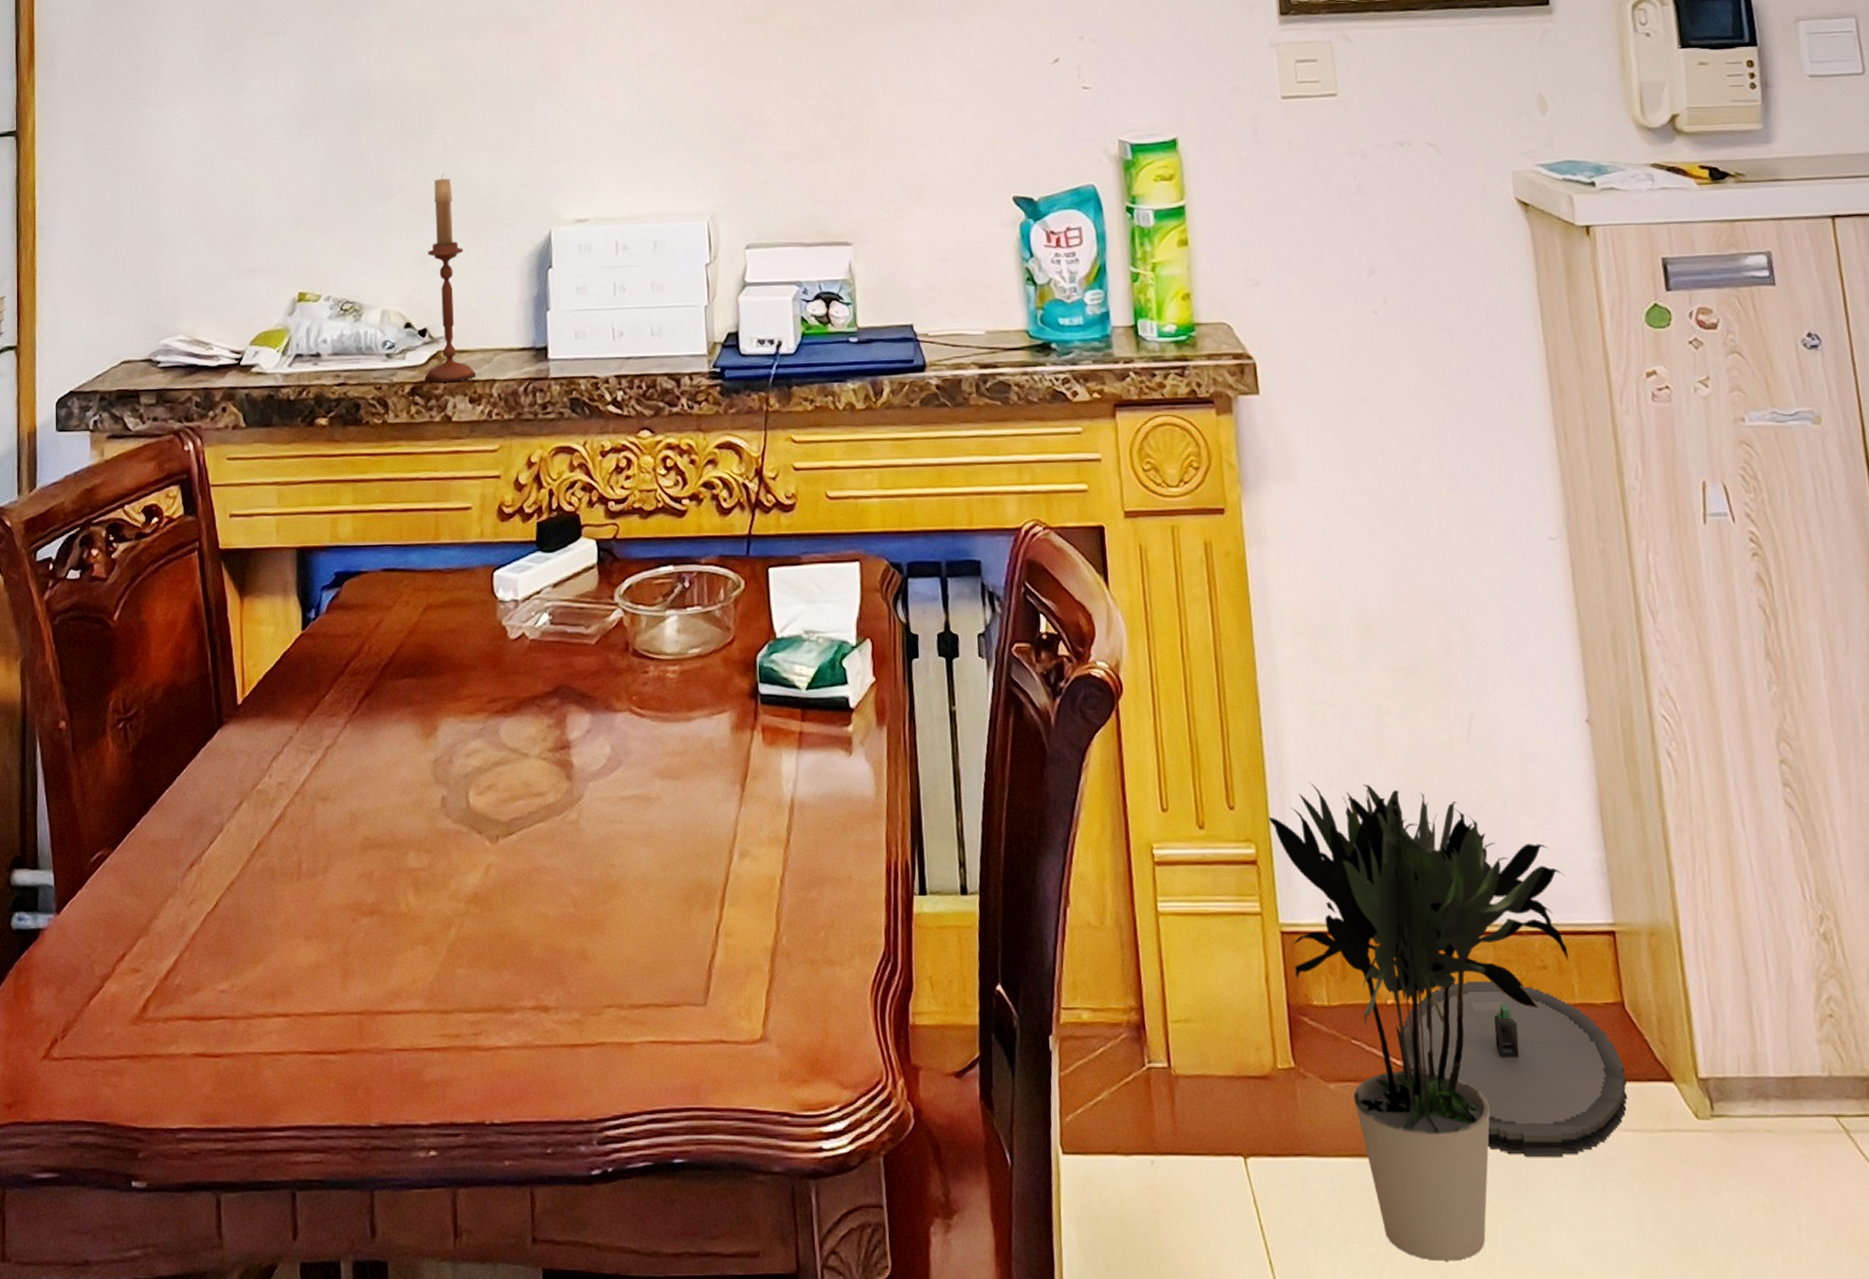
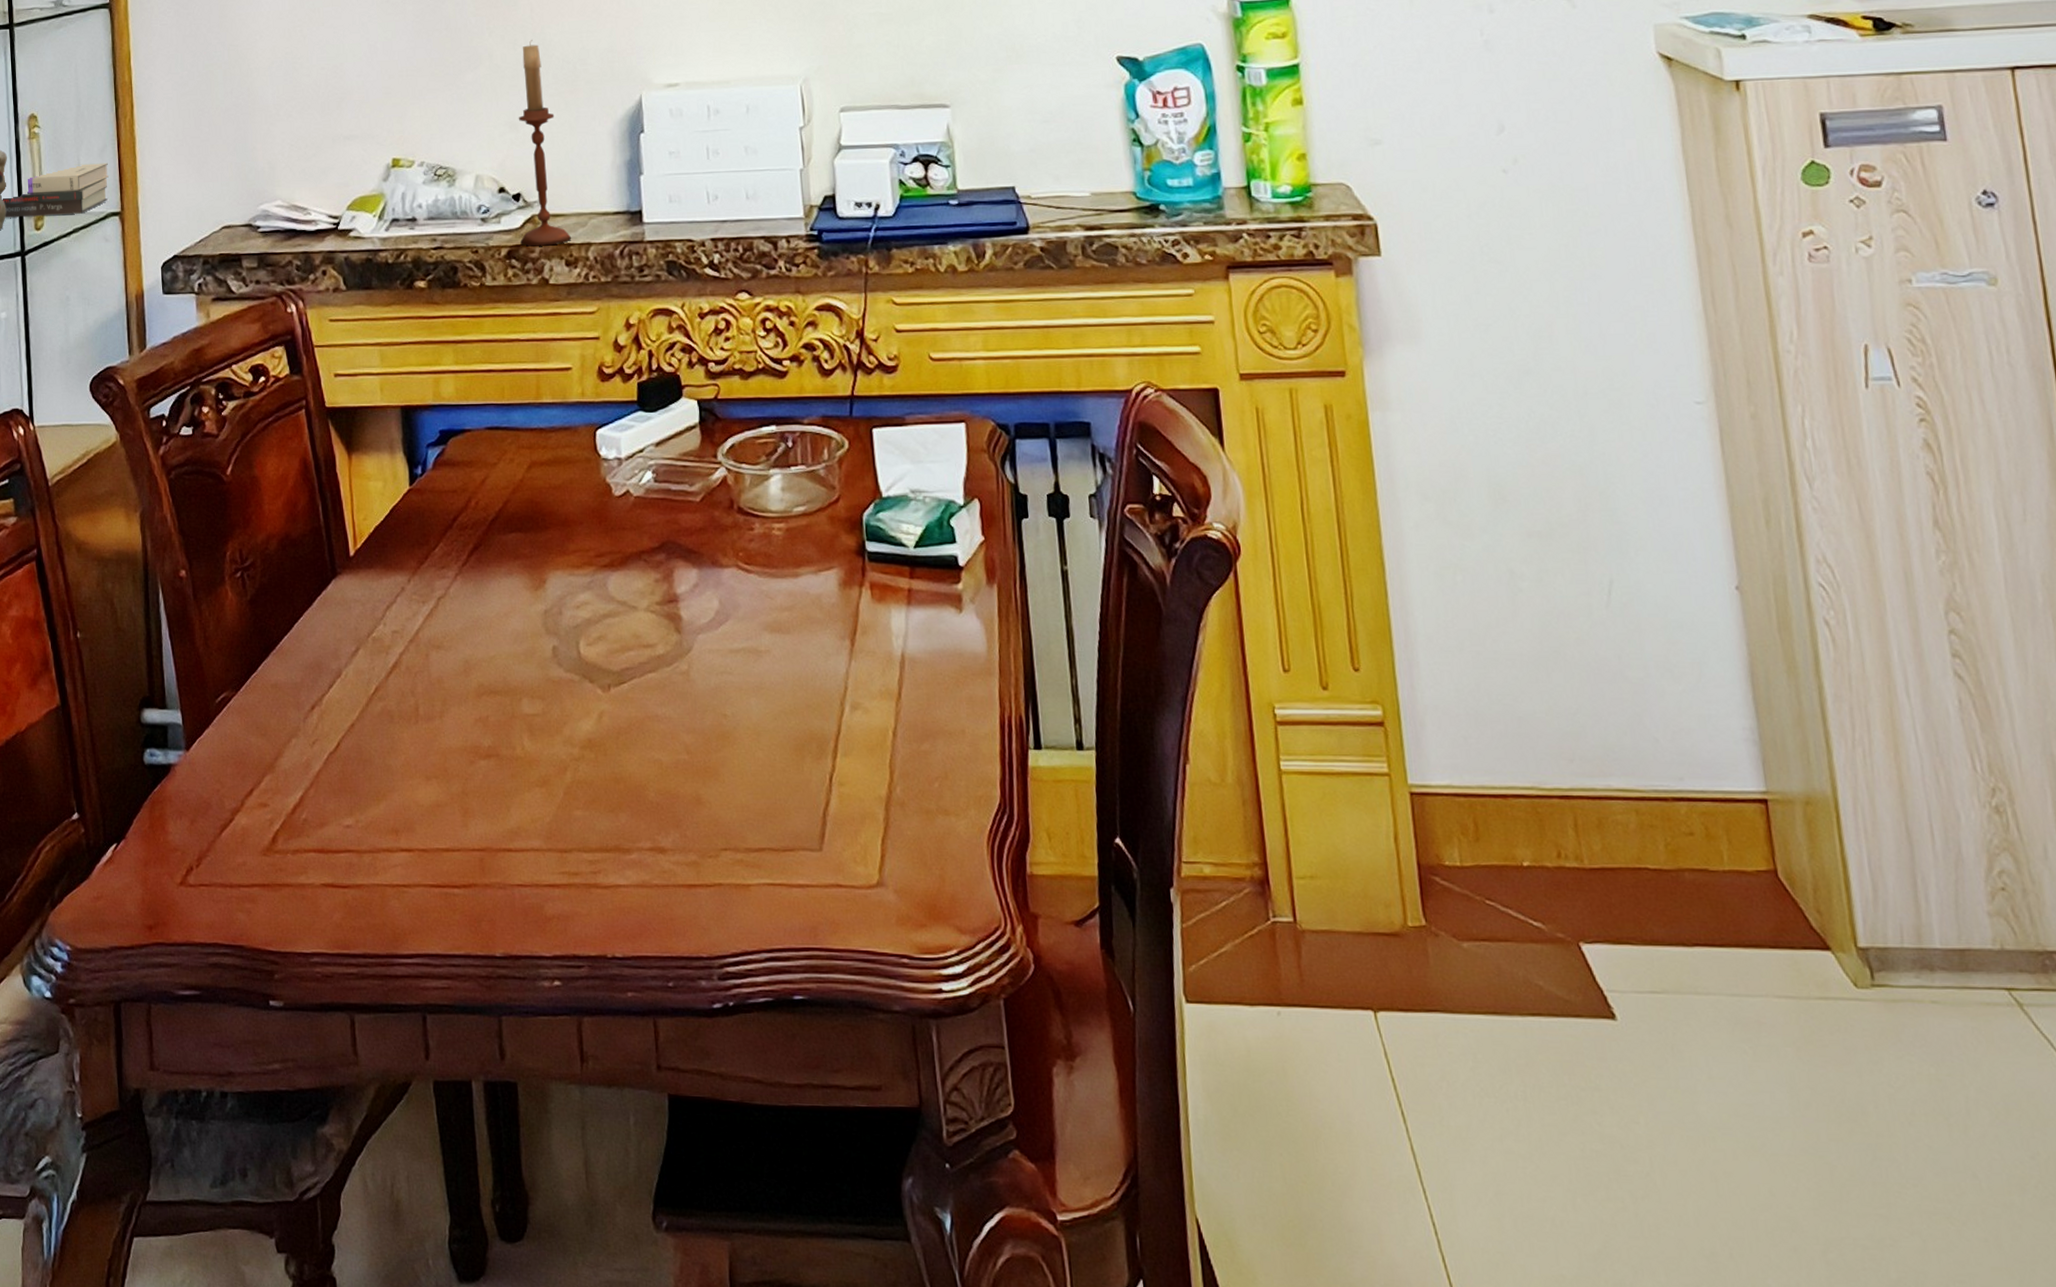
potted plant: present [1268,782,1569,1261] -> none [1395,645,1718,1119]
robot vacuum: present [1403,980,1628,1157] -> none [1540,845,1782,1021]

